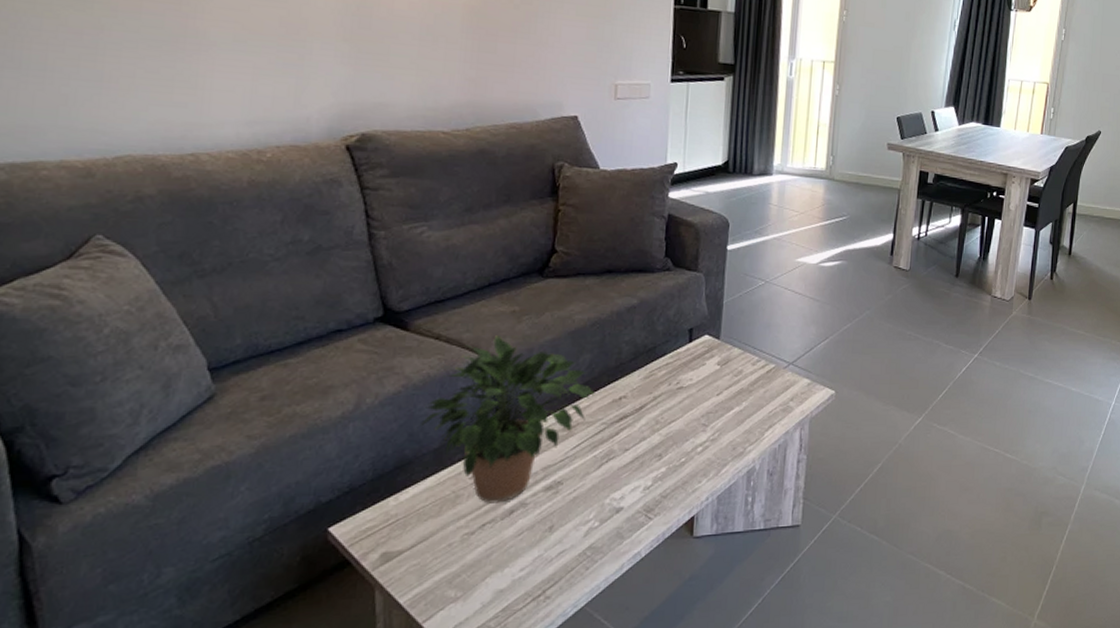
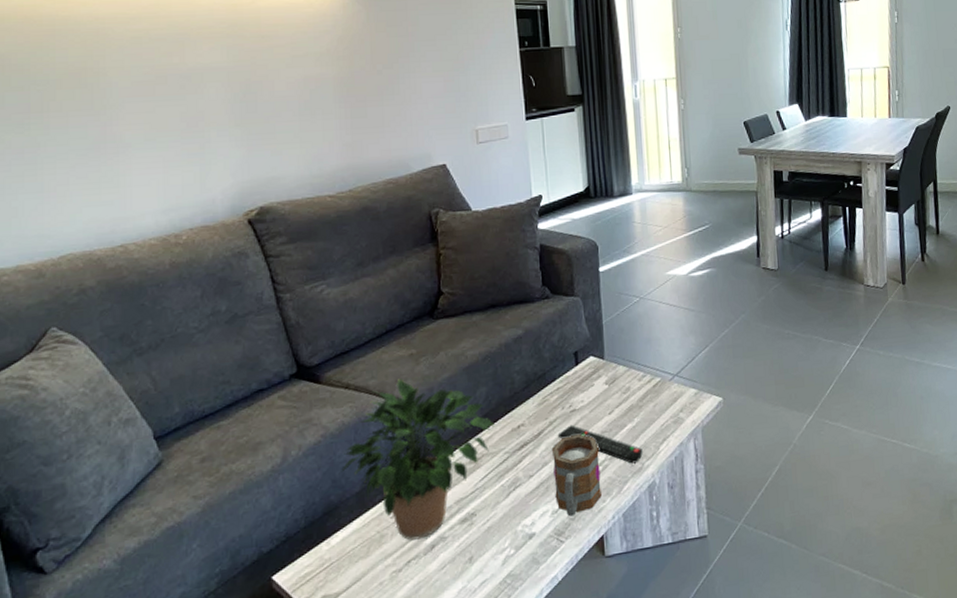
mug: none [649,411,702,494] -> present [551,433,602,517]
remote control: none [660,402,747,447] -> present [557,424,643,464]

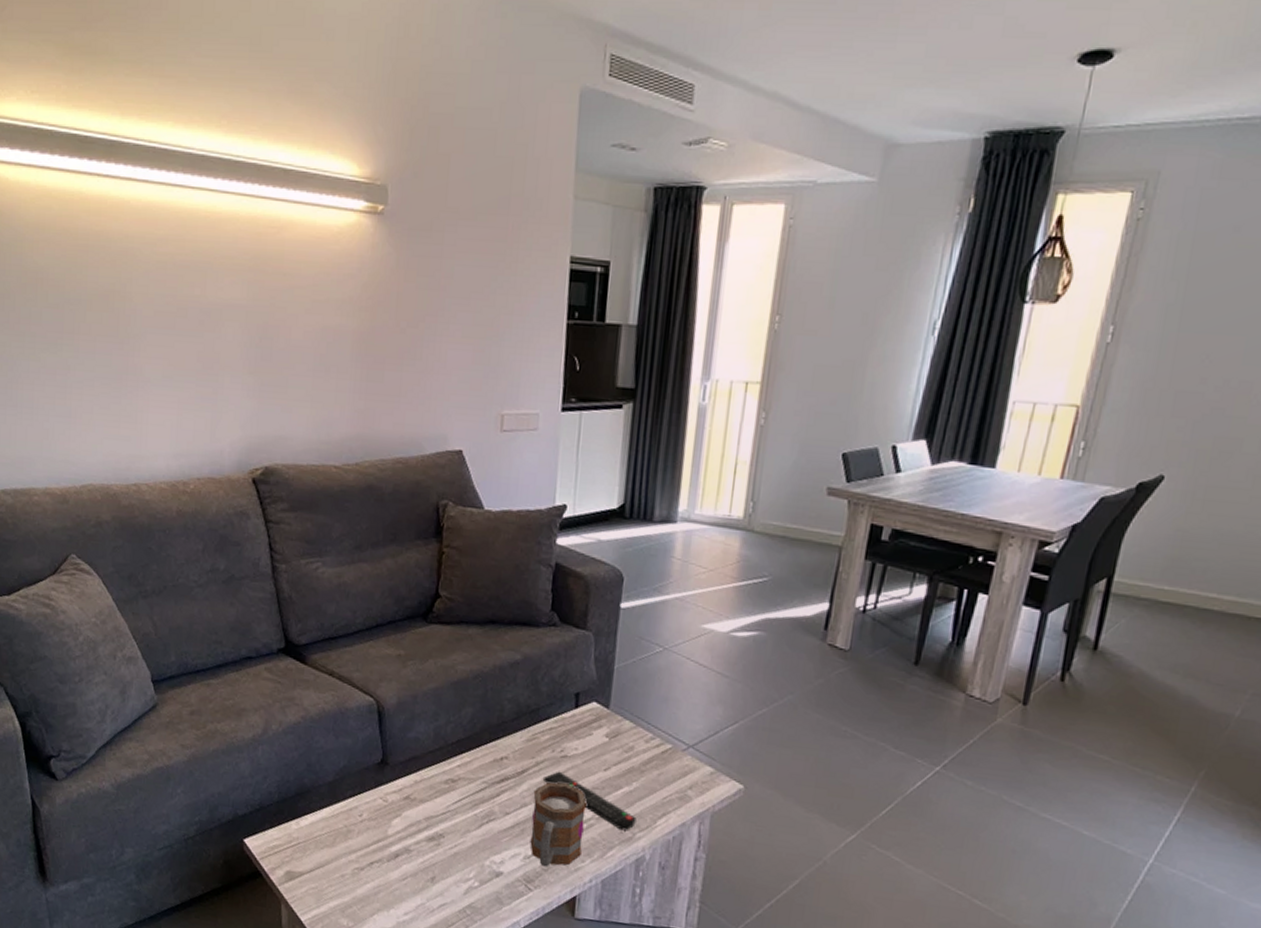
potted plant: present [338,379,495,540] -> none [314,678,476,845]

